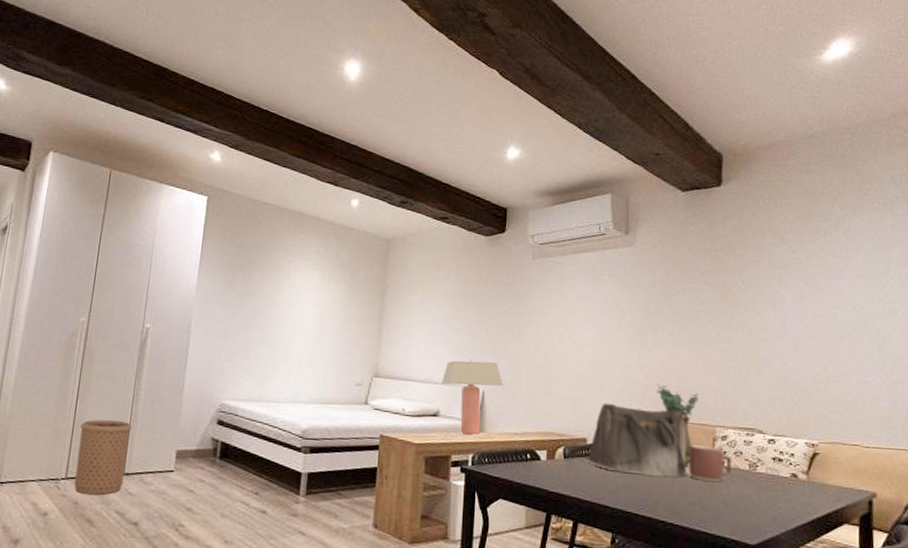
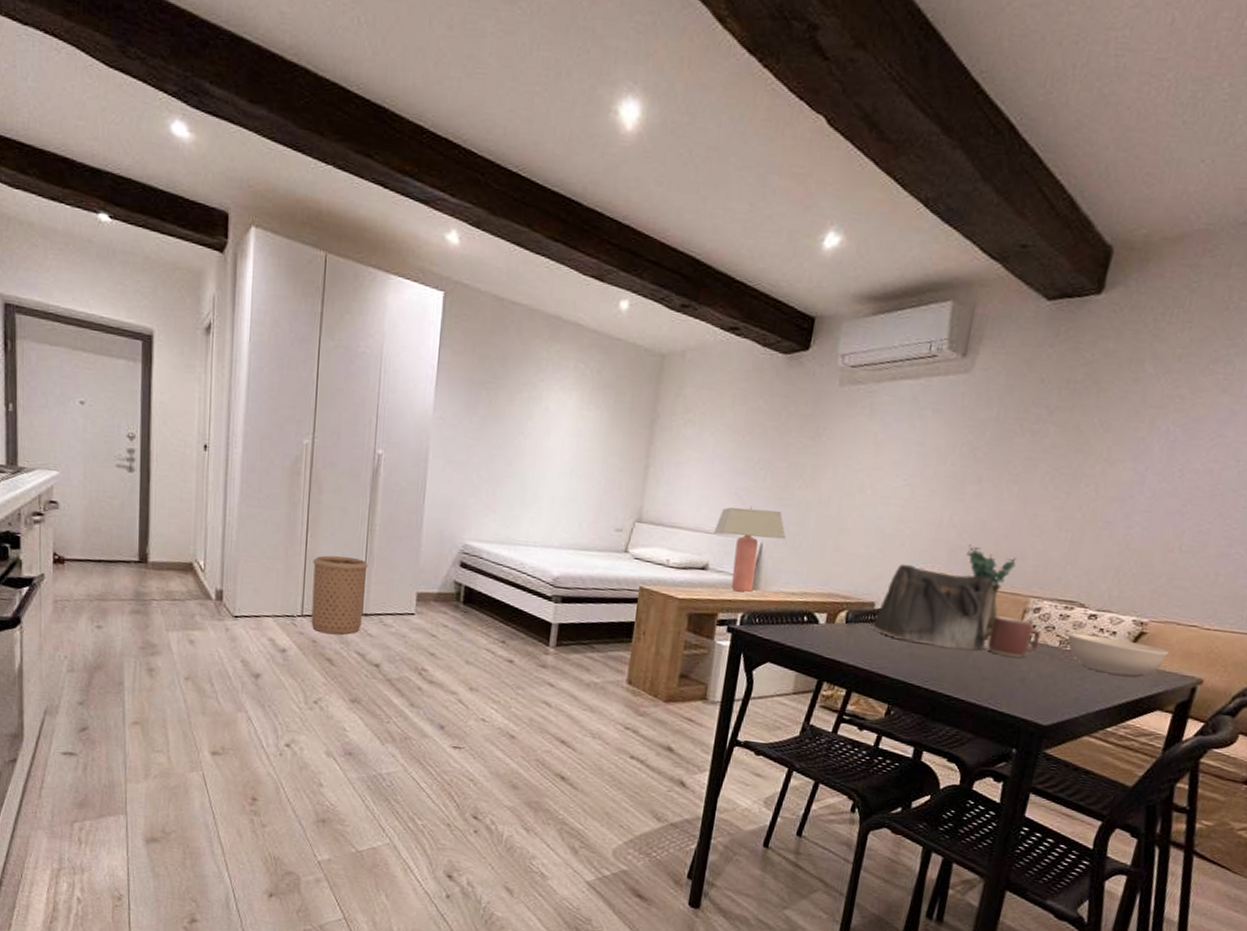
bowl: none [754,456,842,495] -> present [1067,632,1169,678]

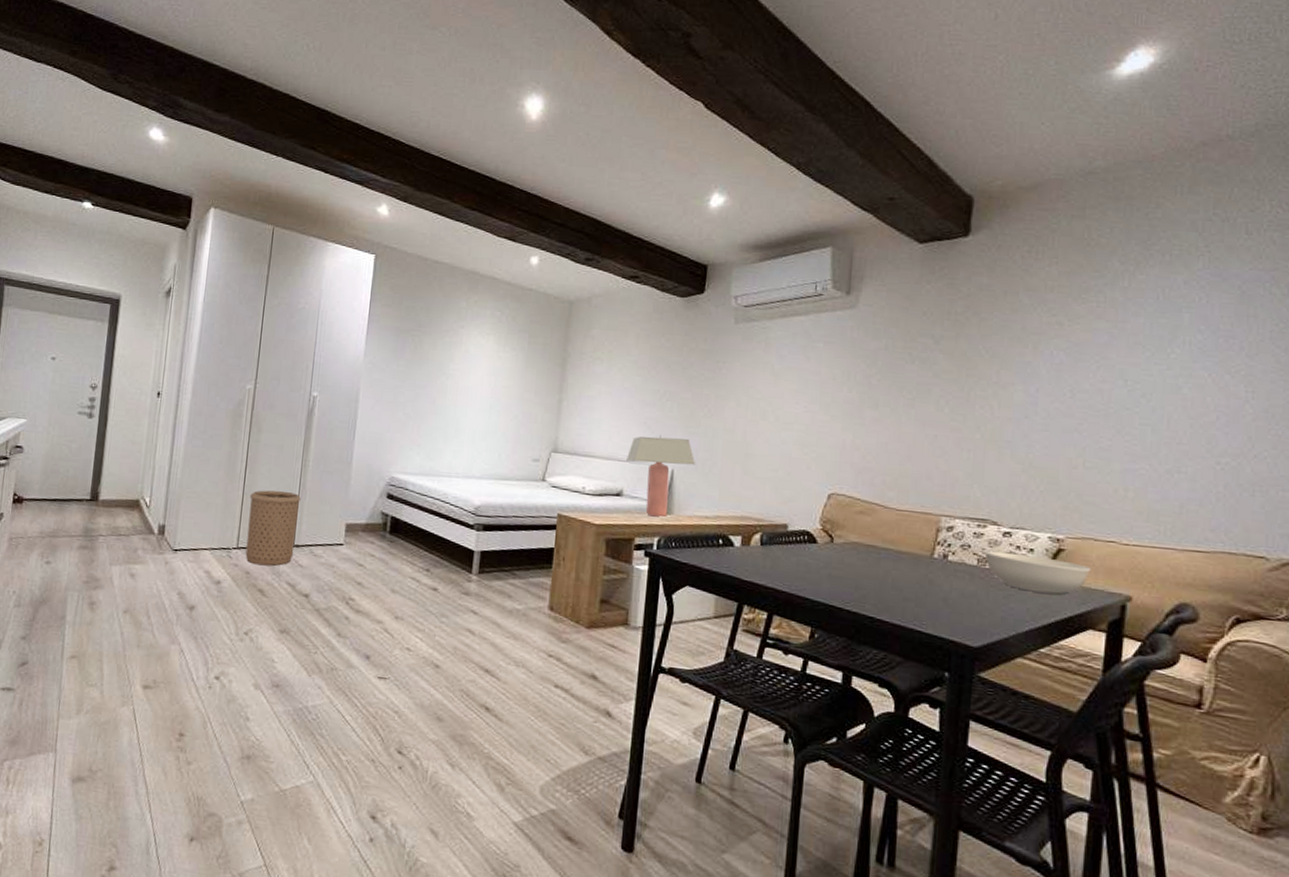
saddlebag: present [869,563,995,652] -> none [784,486,905,572]
vase: present [966,544,1016,640] -> none [872,465,922,560]
mug: present [987,616,1041,659] -> none [905,535,958,578]

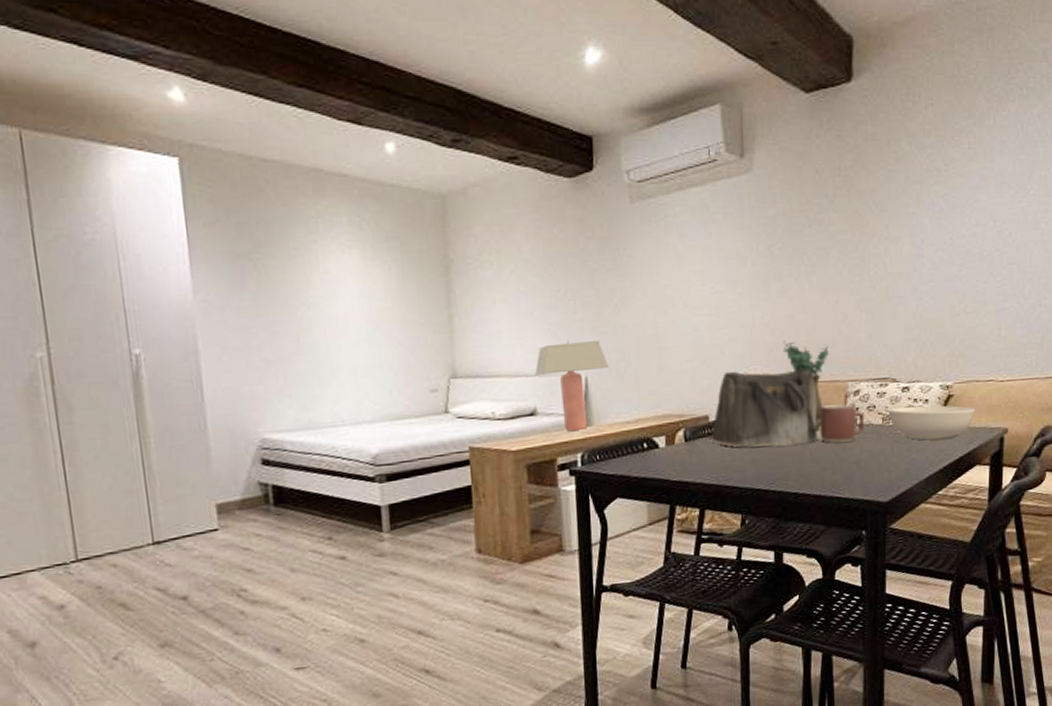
laundry basket: present [245,490,301,566] -> none [78,479,156,576]
saddlebag: none [784,486,905,572] -> present [707,369,819,448]
vase: none [872,465,922,560] -> present [783,340,829,431]
mug: none [905,535,958,578] -> present [819,404,865,444]

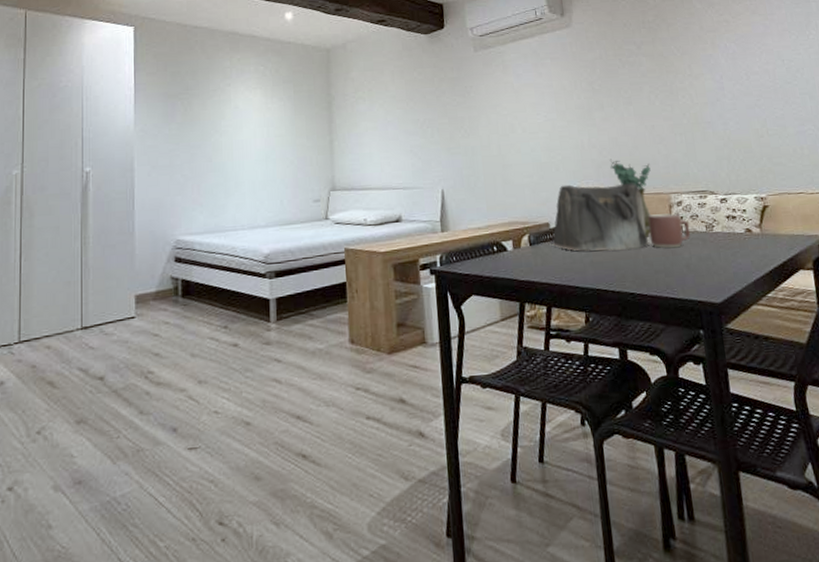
table lamp: present [535,340,609,432] -> none [400,159,461,236]
bowl: present [887,405,975,441] -> none [709,215,791,247]

